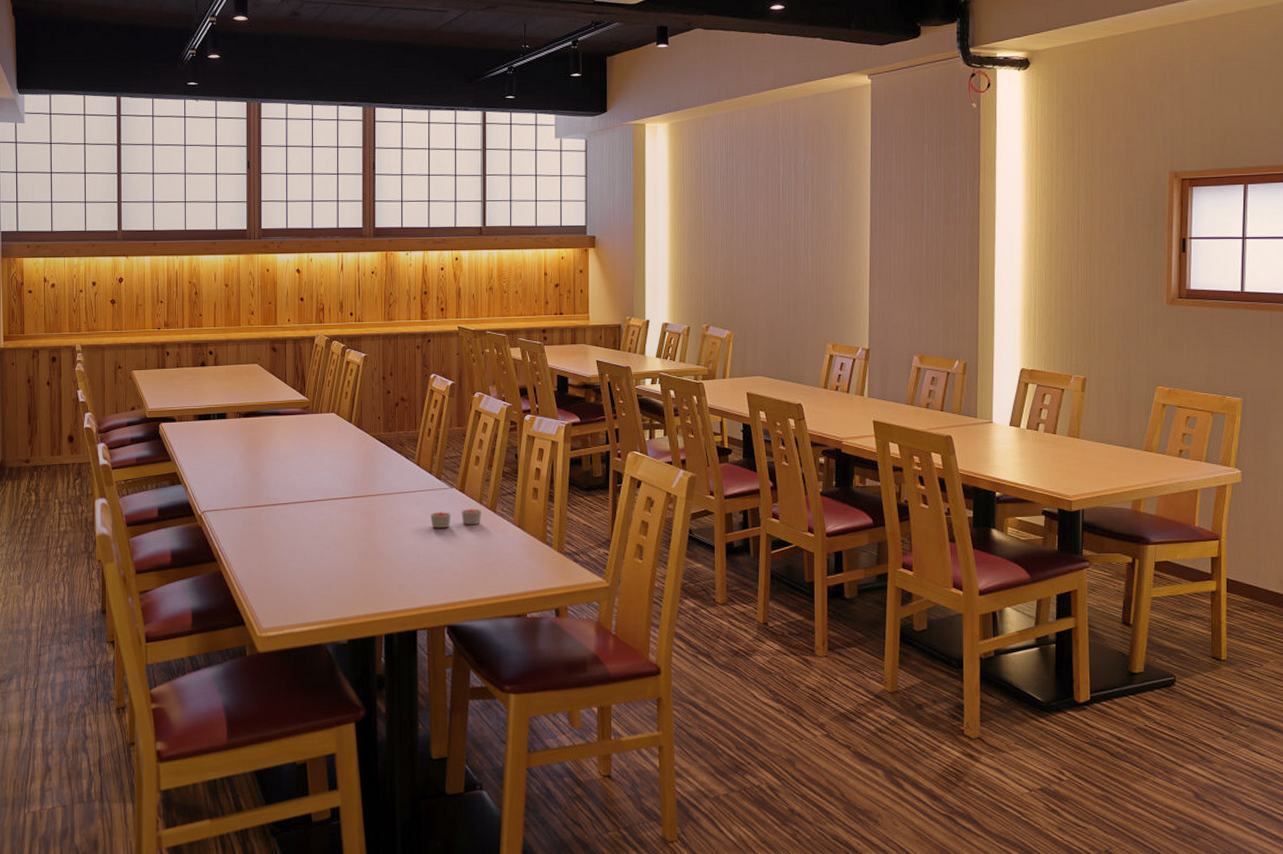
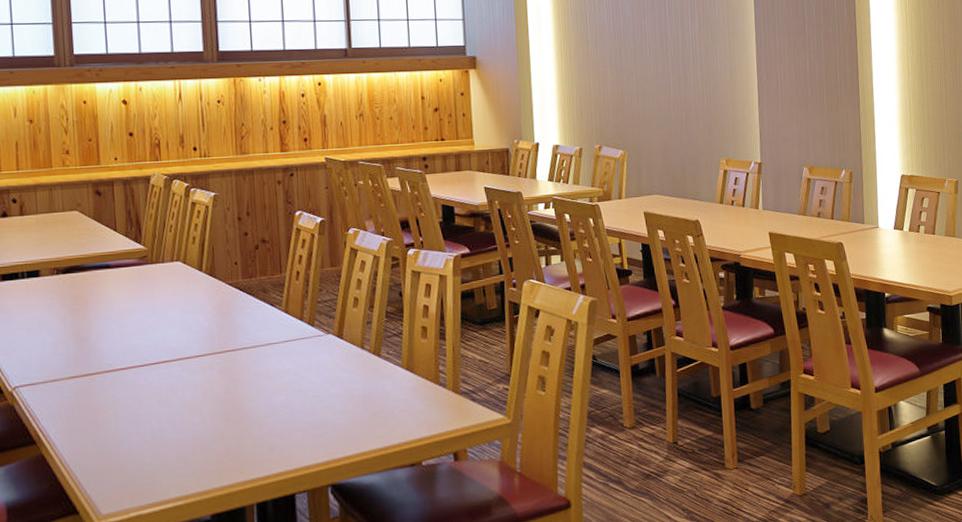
candle: present [430,508,481,528] -> none [304,354,364,380]

